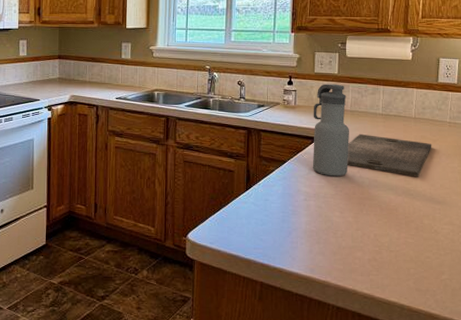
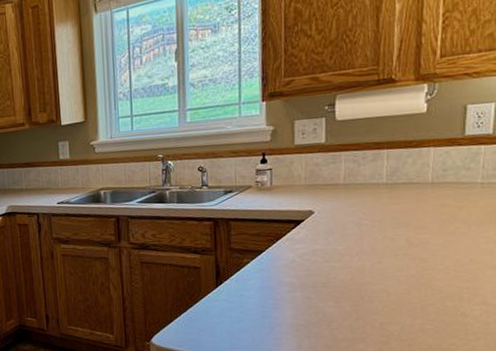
water bottle: present [312,84,349,177] -> none [294,154,344,263]
cutting board: present [347,133,432,177] -> none [341,209,457,253]

